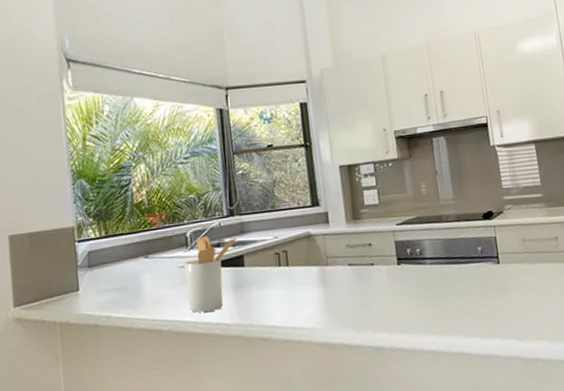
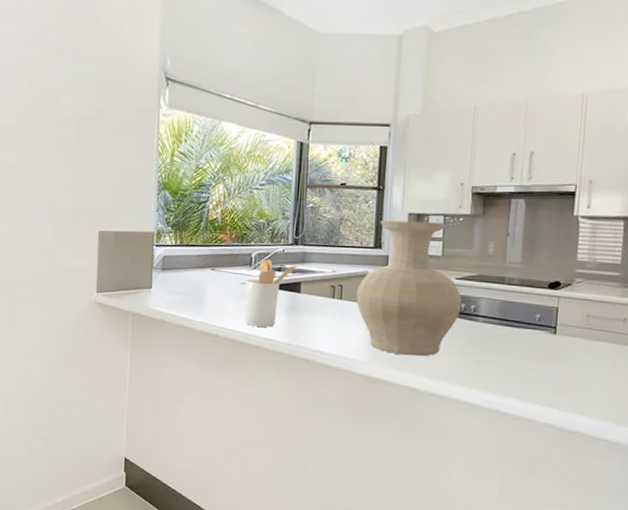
vase: none [302,170,408,314] -> present [356,220,462,357]

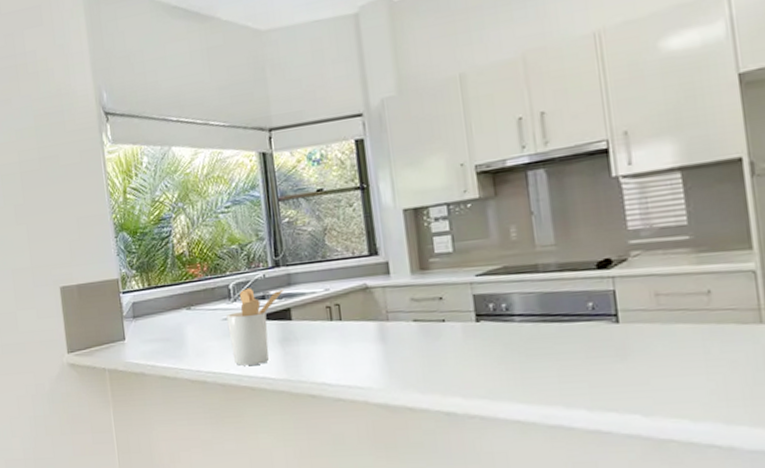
vase: present [356,220,462,357] -> none [357,213,490,375]

